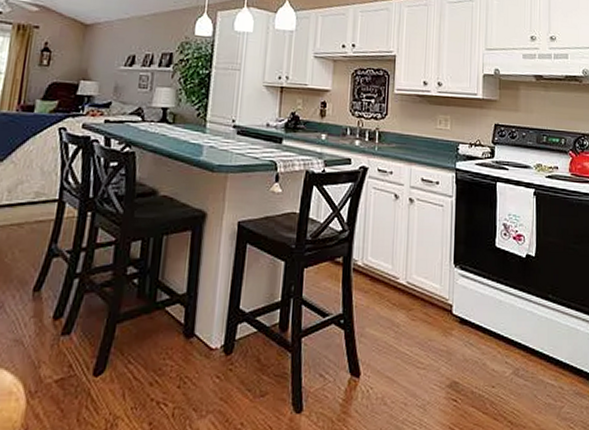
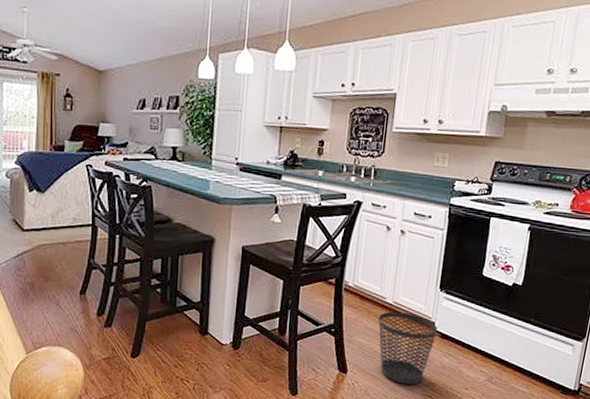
wastebasket: none [391,294,456,386] -> present [378,311,438,385]

